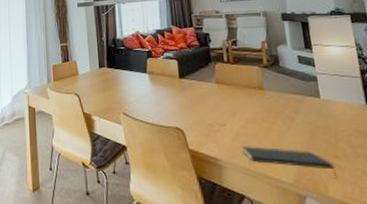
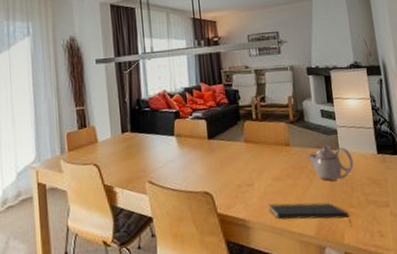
teapot: none [282,90,338,129] -> present [306,143,354,181]

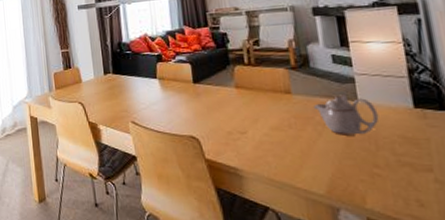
notepad: present [269,202,352,227] -> none [265,155,376,190]

